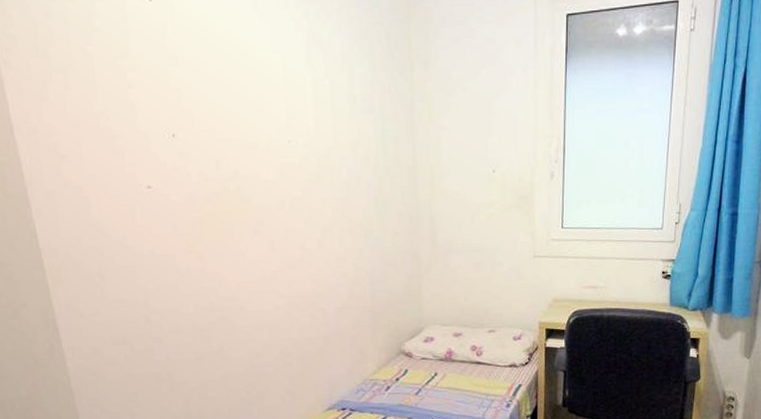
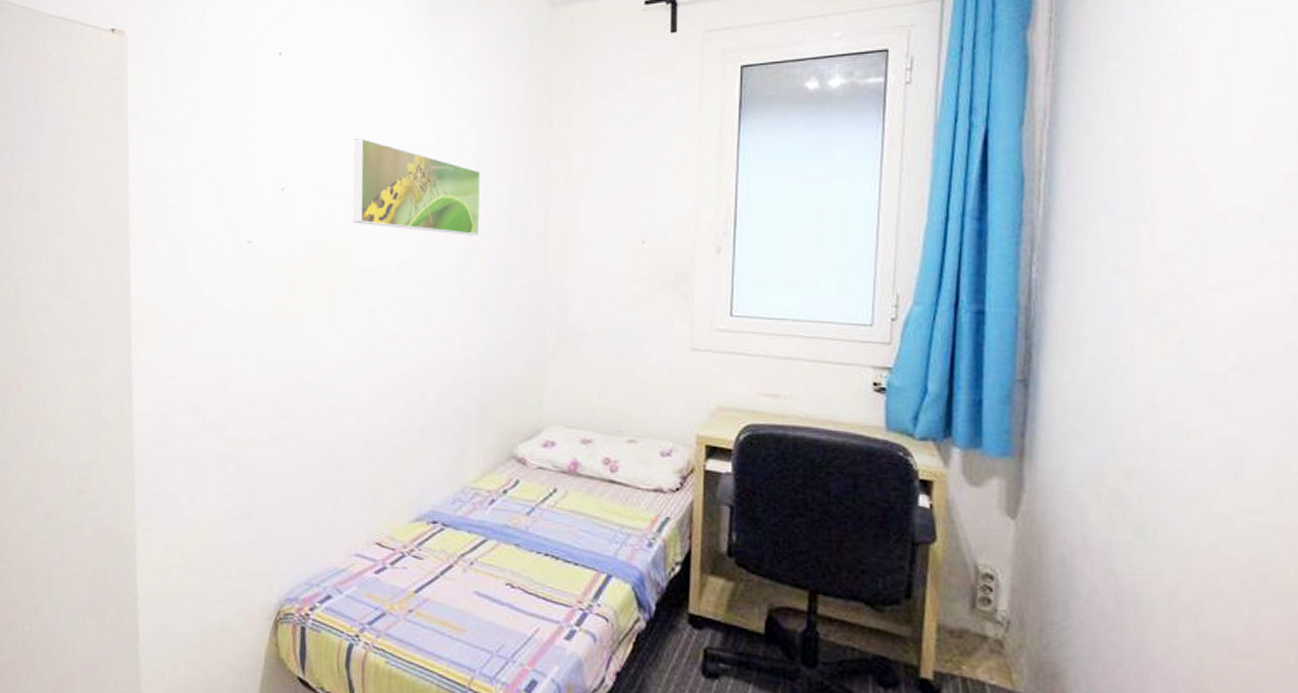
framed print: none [235,83,359,172] -> present [352,137,481,236]

